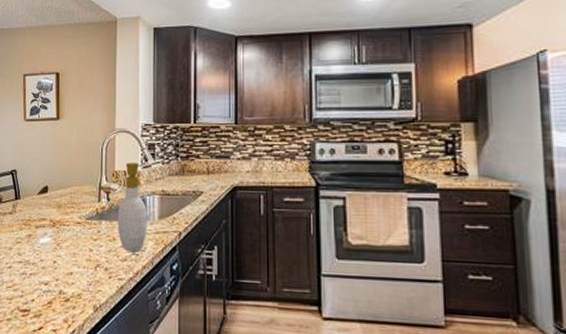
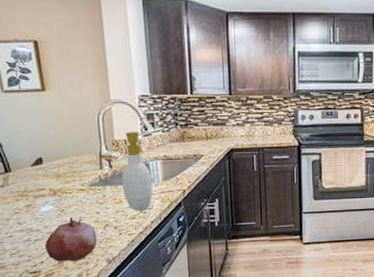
fruit: none [37,252,87,304] -> present [44,217,98,262]

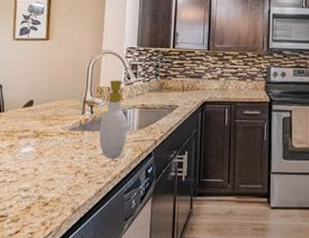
fruit: present [44,217,98,262] -> none [17,160,67,208]

